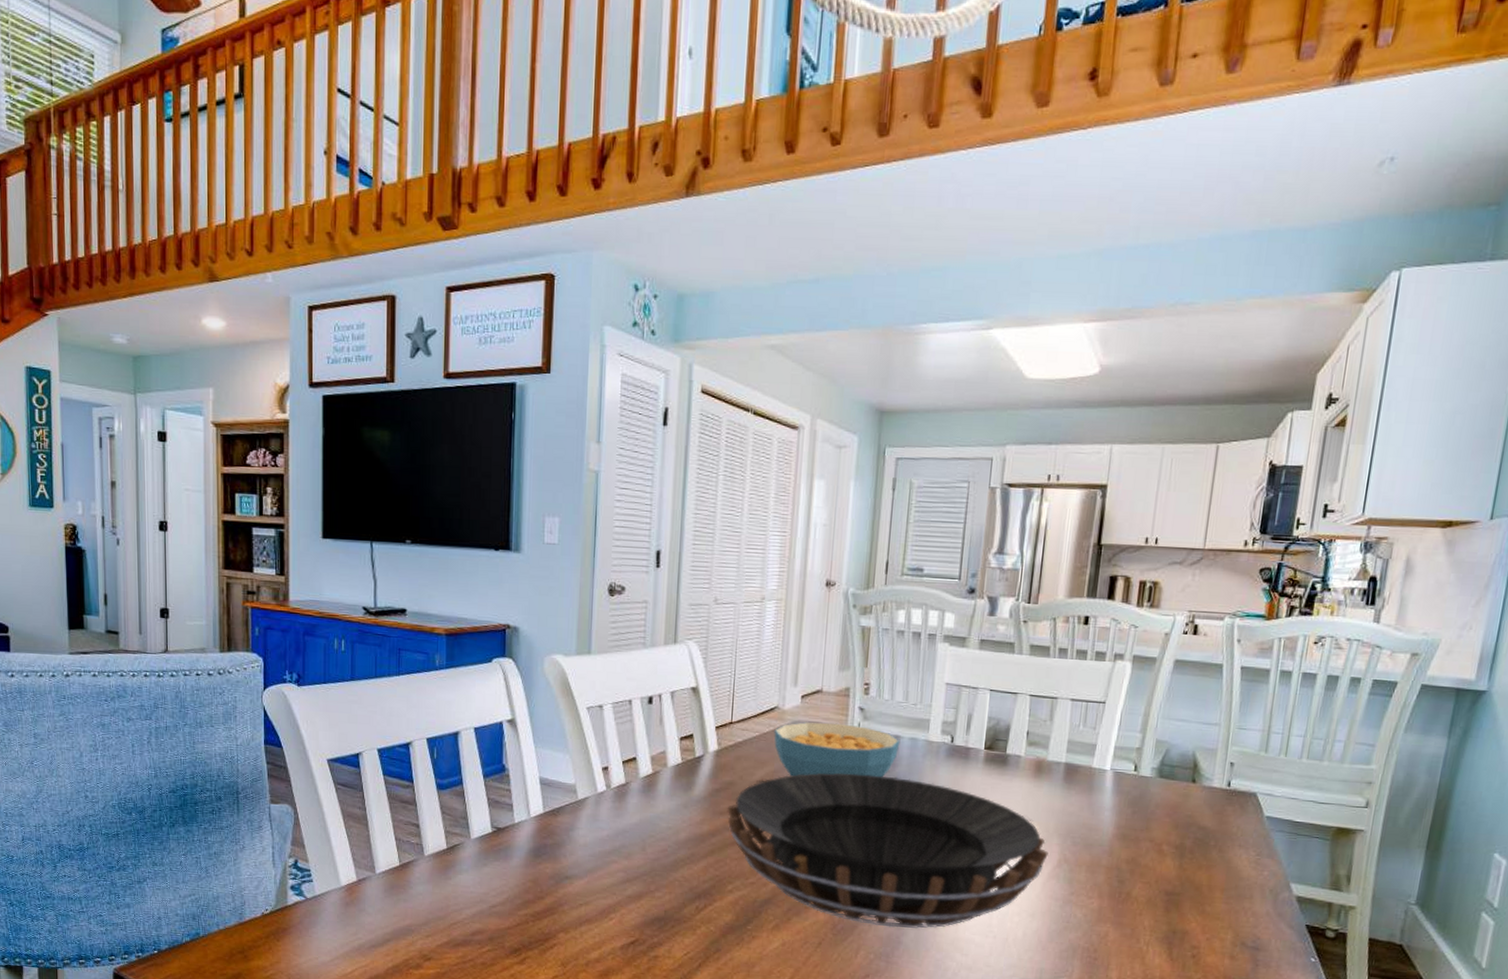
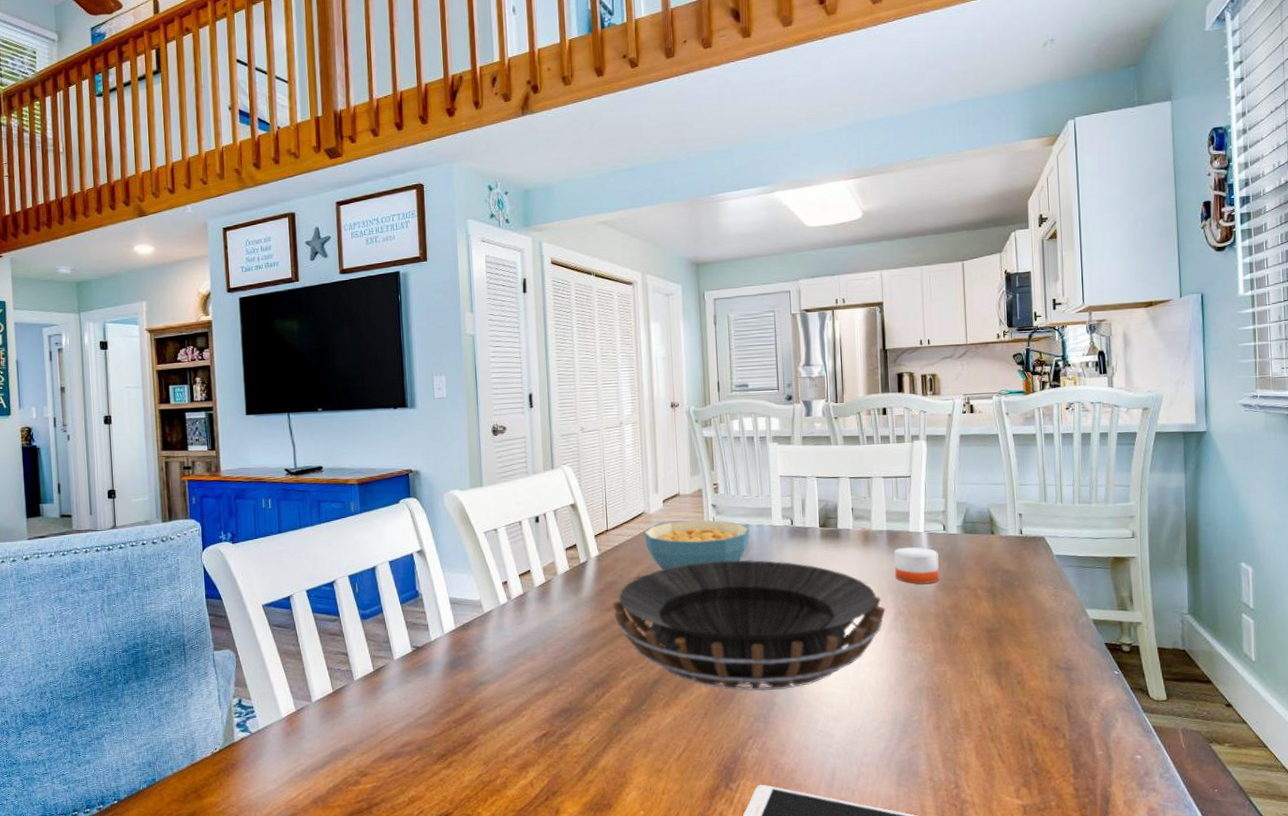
candle: none [1066,784,1123,831] -> present [893,545,939,584]

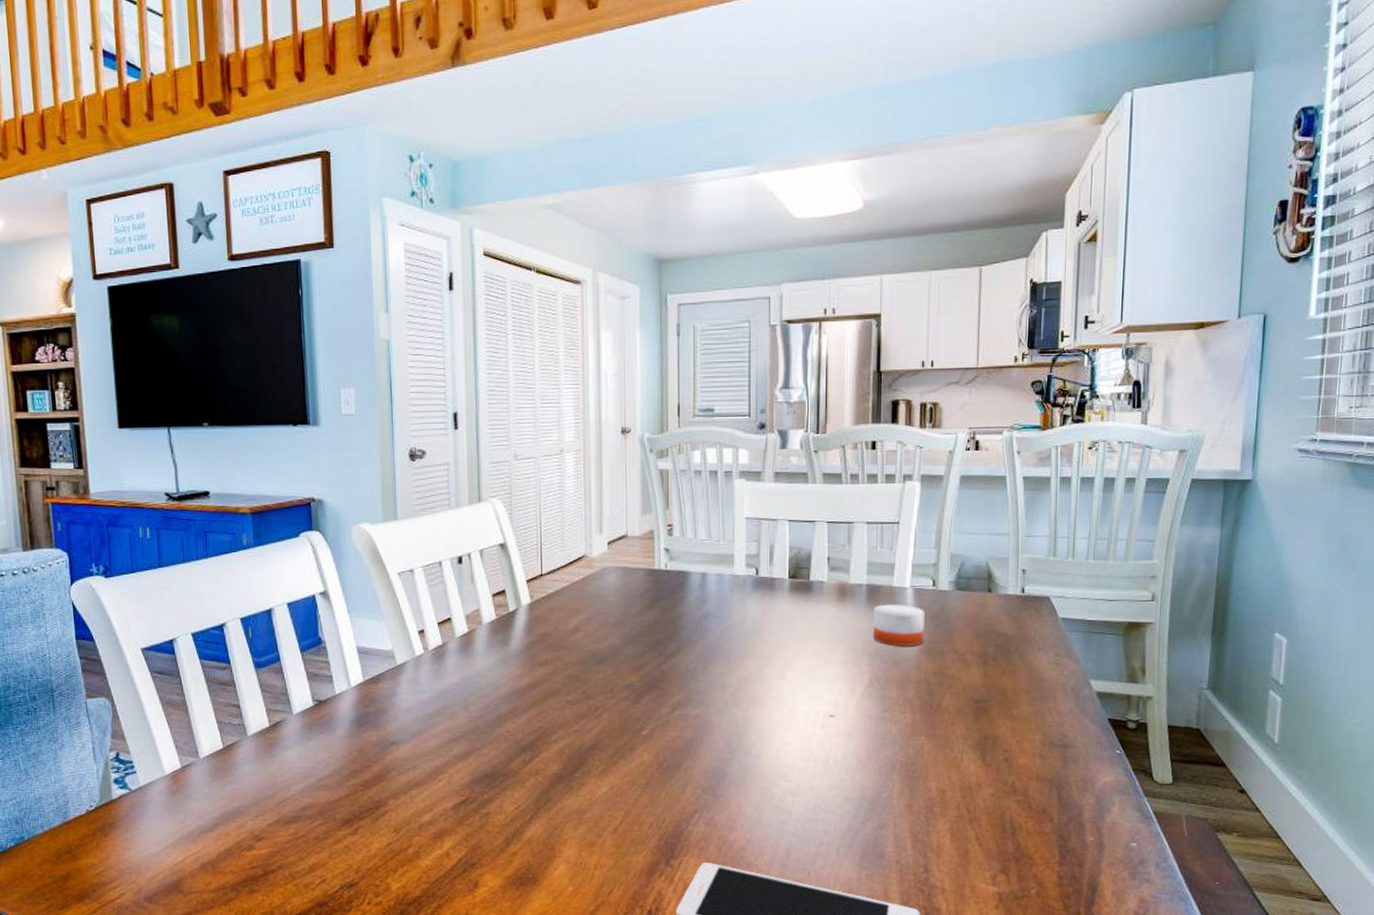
decorative bowl: present [613,560,885,692] -> none [546,613,859,761]
cereal bowl: present [644,520,750,570] -> none [584,566,707,622]

